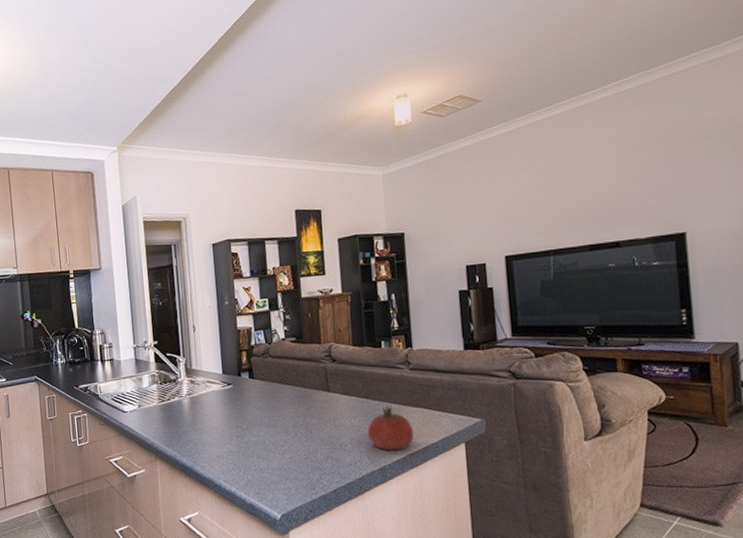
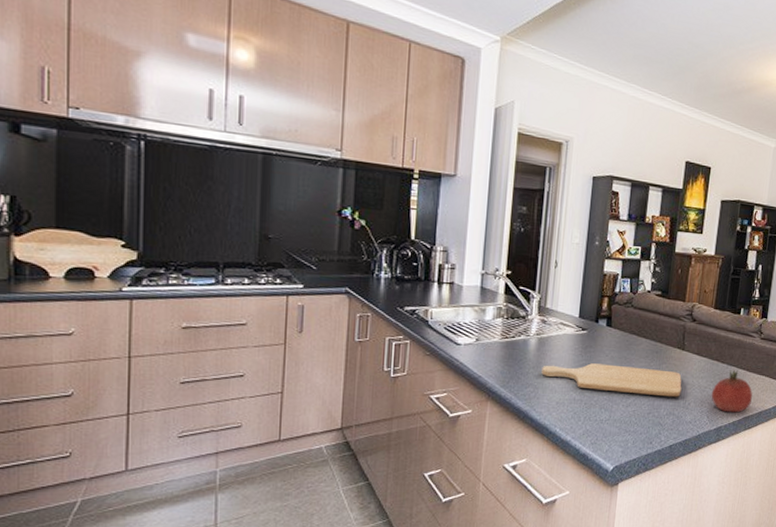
chopping board: none [198,414,335,441] -> present [541,363,682,397]

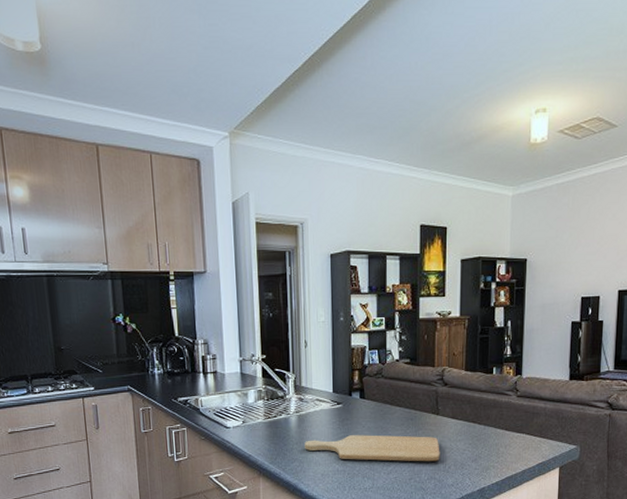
fruit: present [711,370,753,413] -> none [471,430,515,473]

